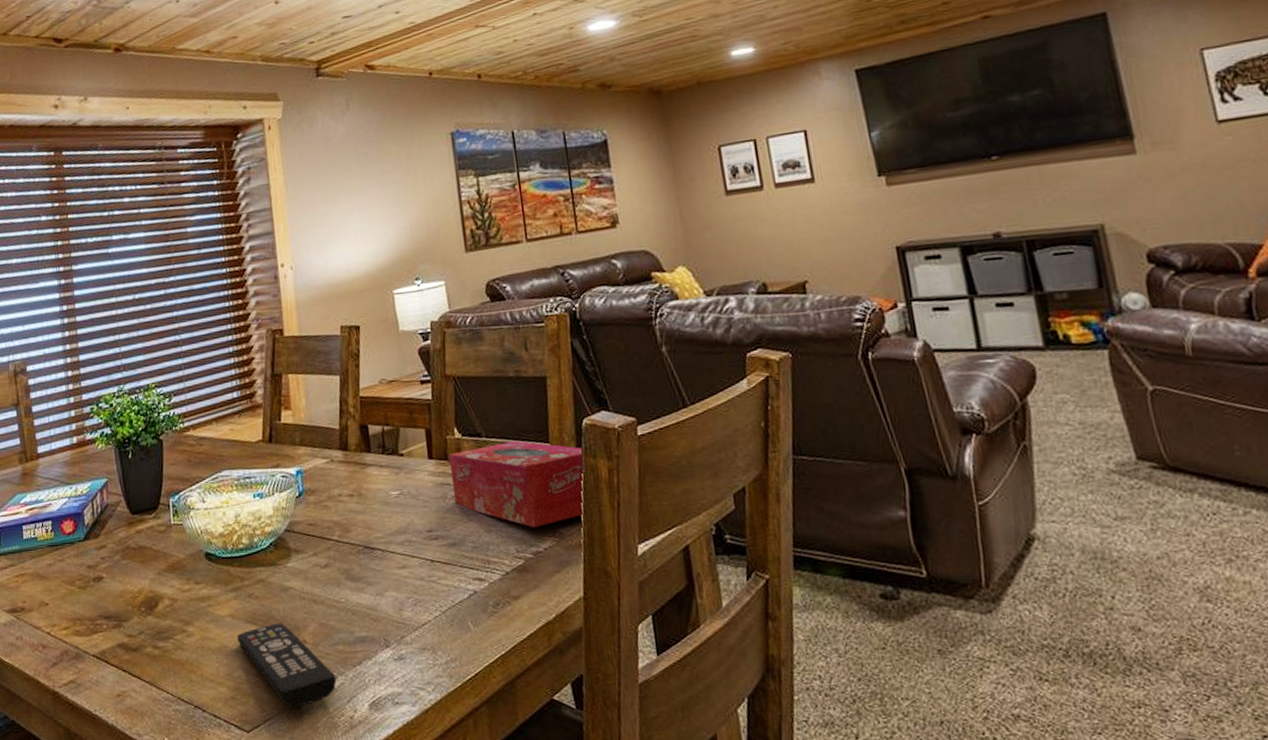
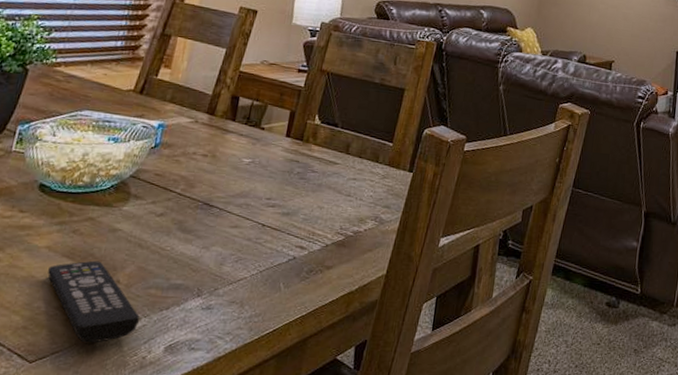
tissue box: present [449,440,585,528] -> none [299,135,418,211]

